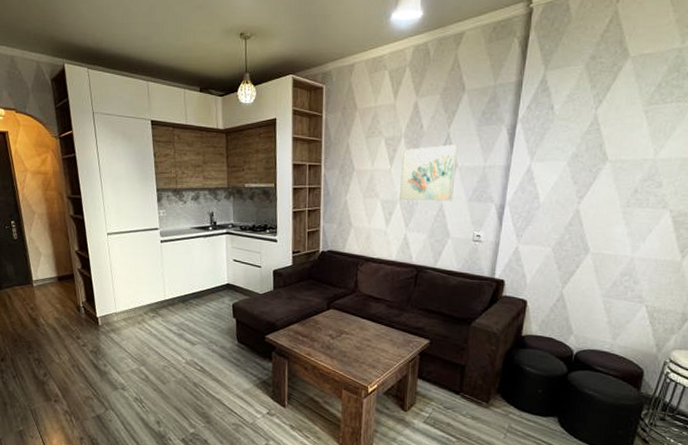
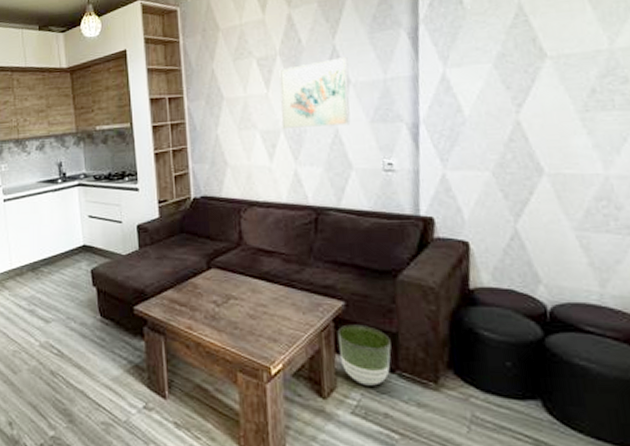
planter: none [420,357,460,403] -> present [337,324,392,386]

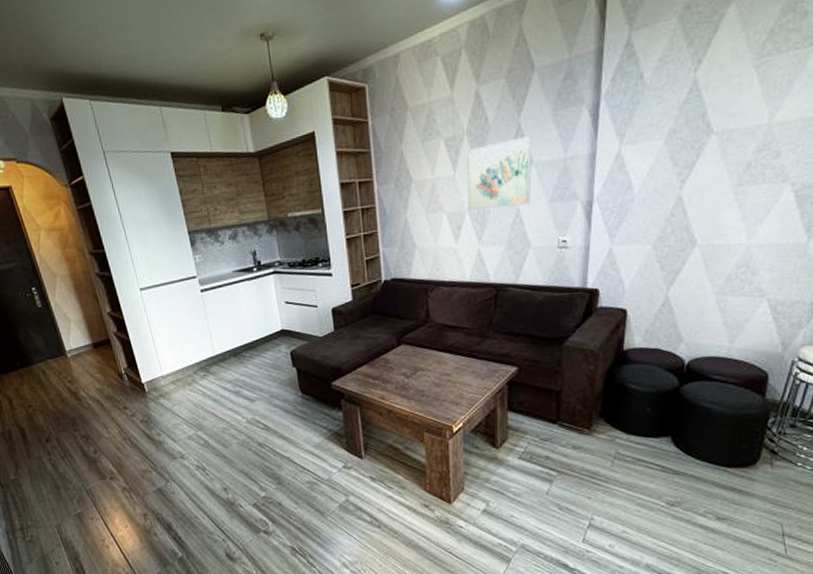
planter: present [337,324,392,386] -> none [510,385,555,435]

